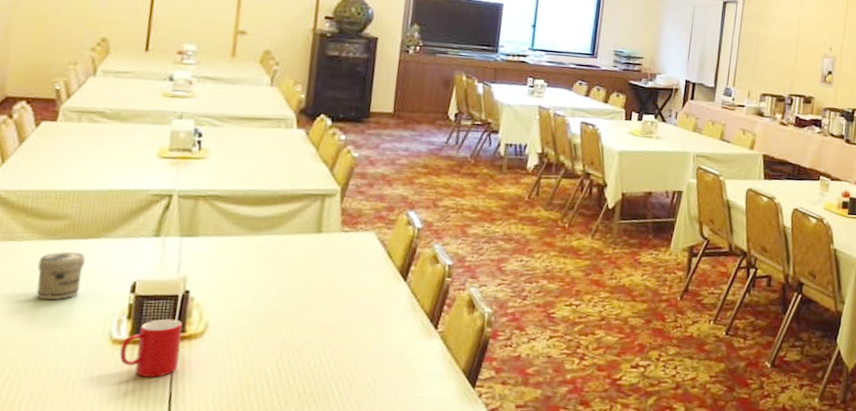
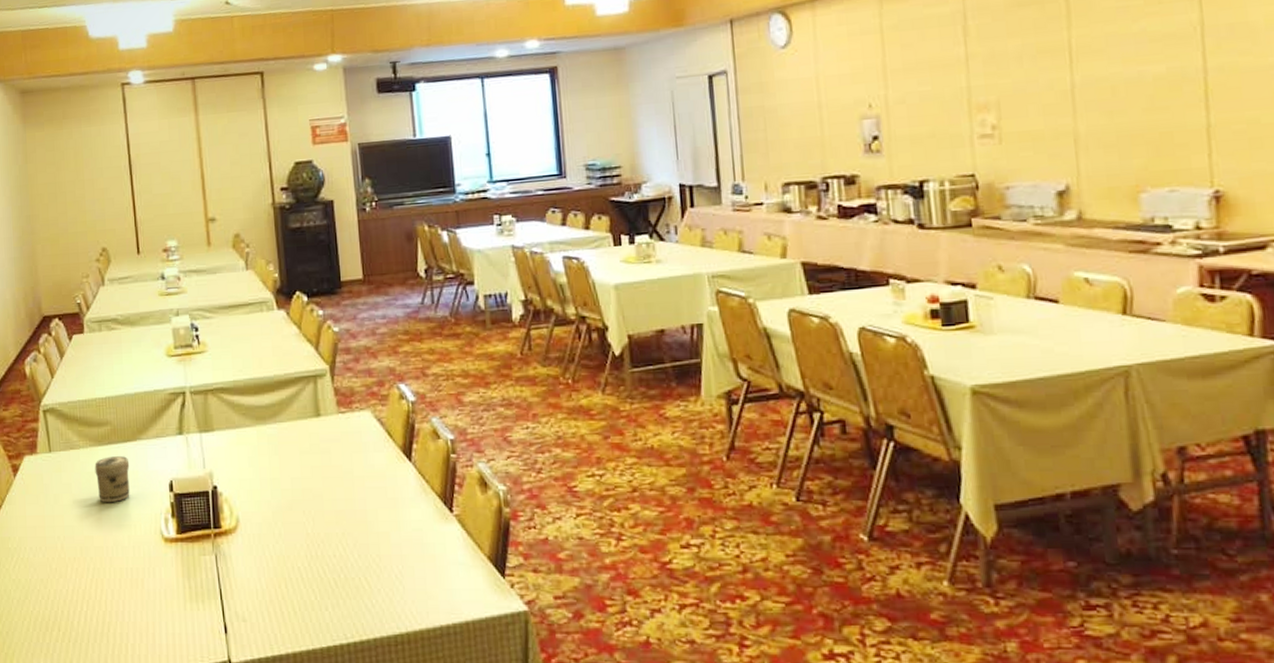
cup: present [119,318,183,377] -> none [172,515,221,574]

